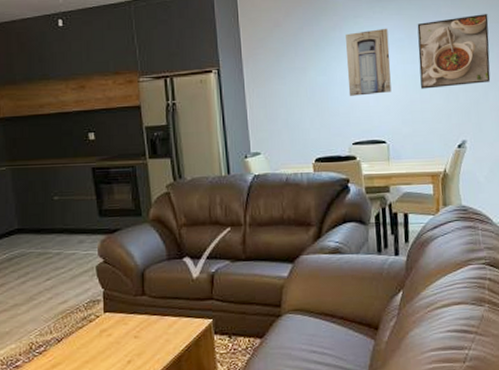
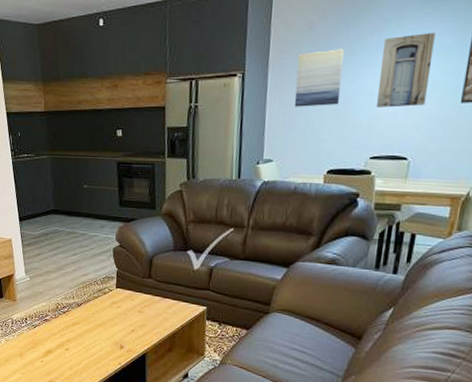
wall art: none [269,44,315,99] -> present [294,49,344,107]

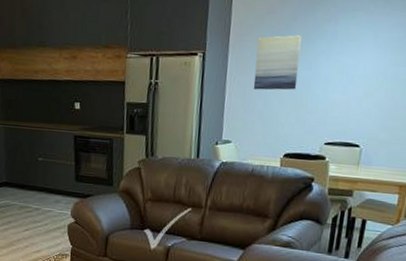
wall art: present [376,32,436,108] -> none [331,25,387,96]

